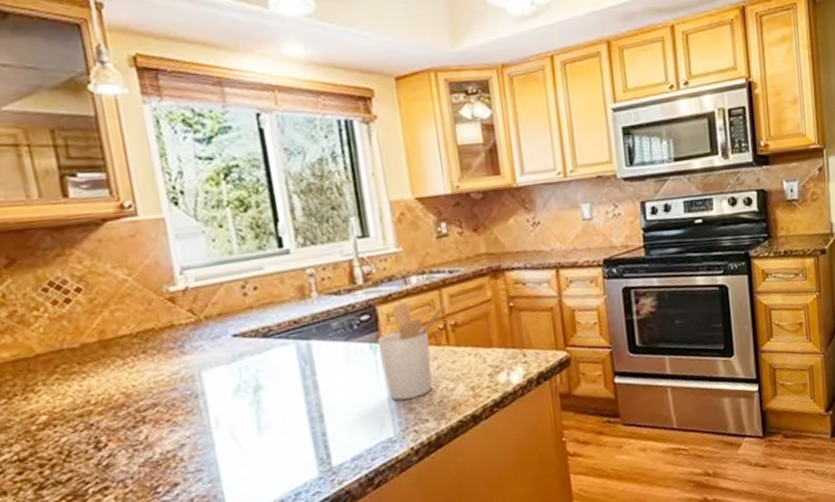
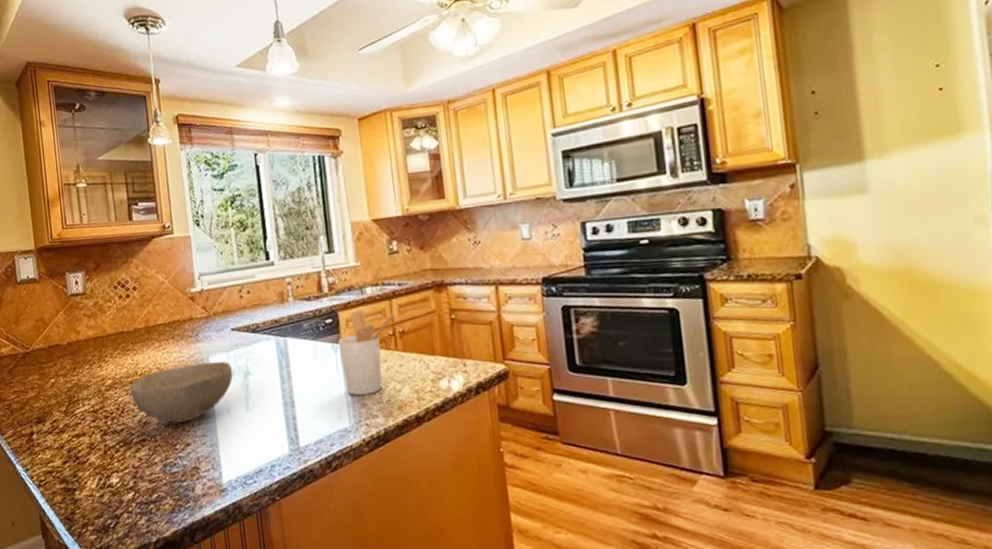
bowl: none [79,376,238,461] -> present [130,361,233,423]

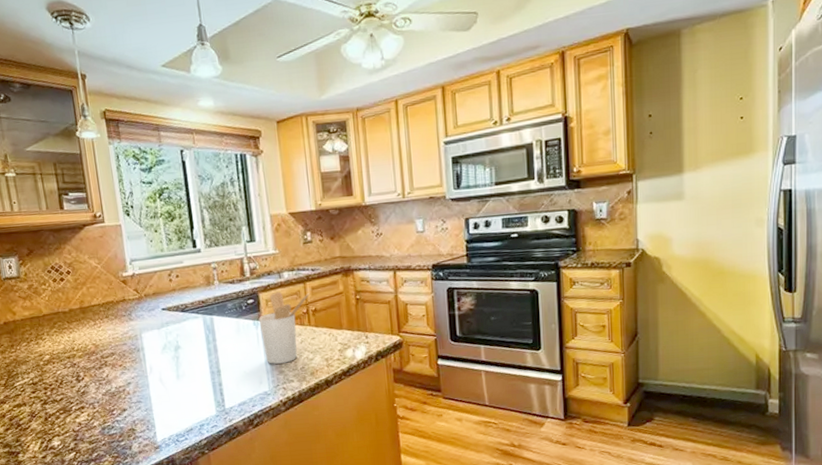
bowl: present [130,361,233,423] -> none [67,337,165,392]

